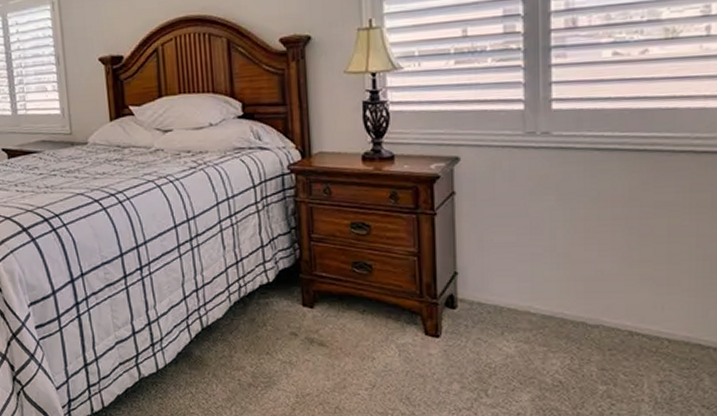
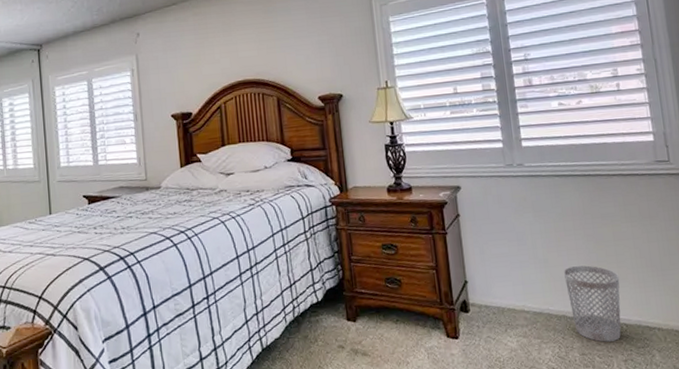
wastebasket: none [589,264,668,358] -> present [563,265,621,342]

